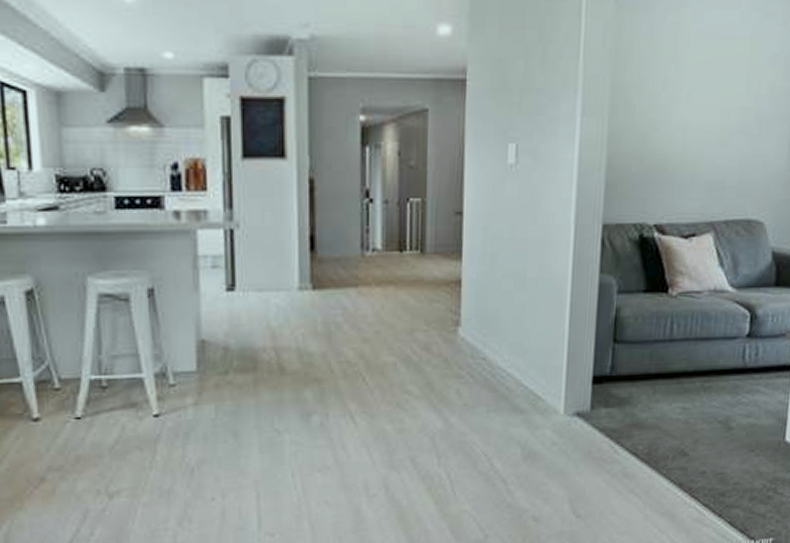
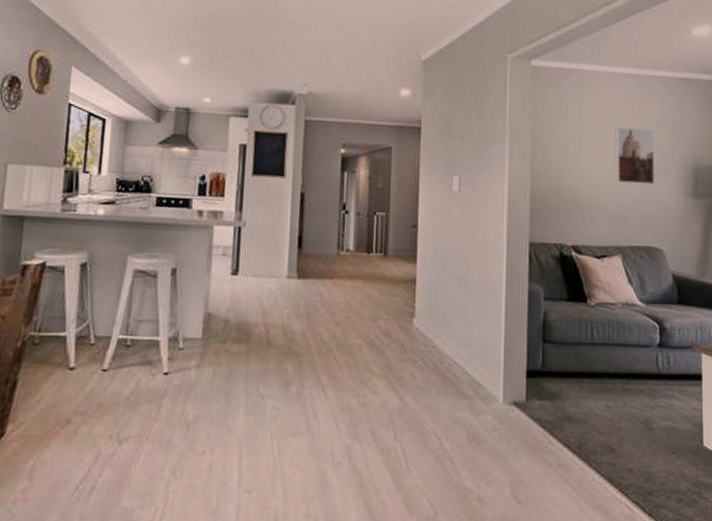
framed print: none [715,65,769,140] -> present [615,128,655,185]

